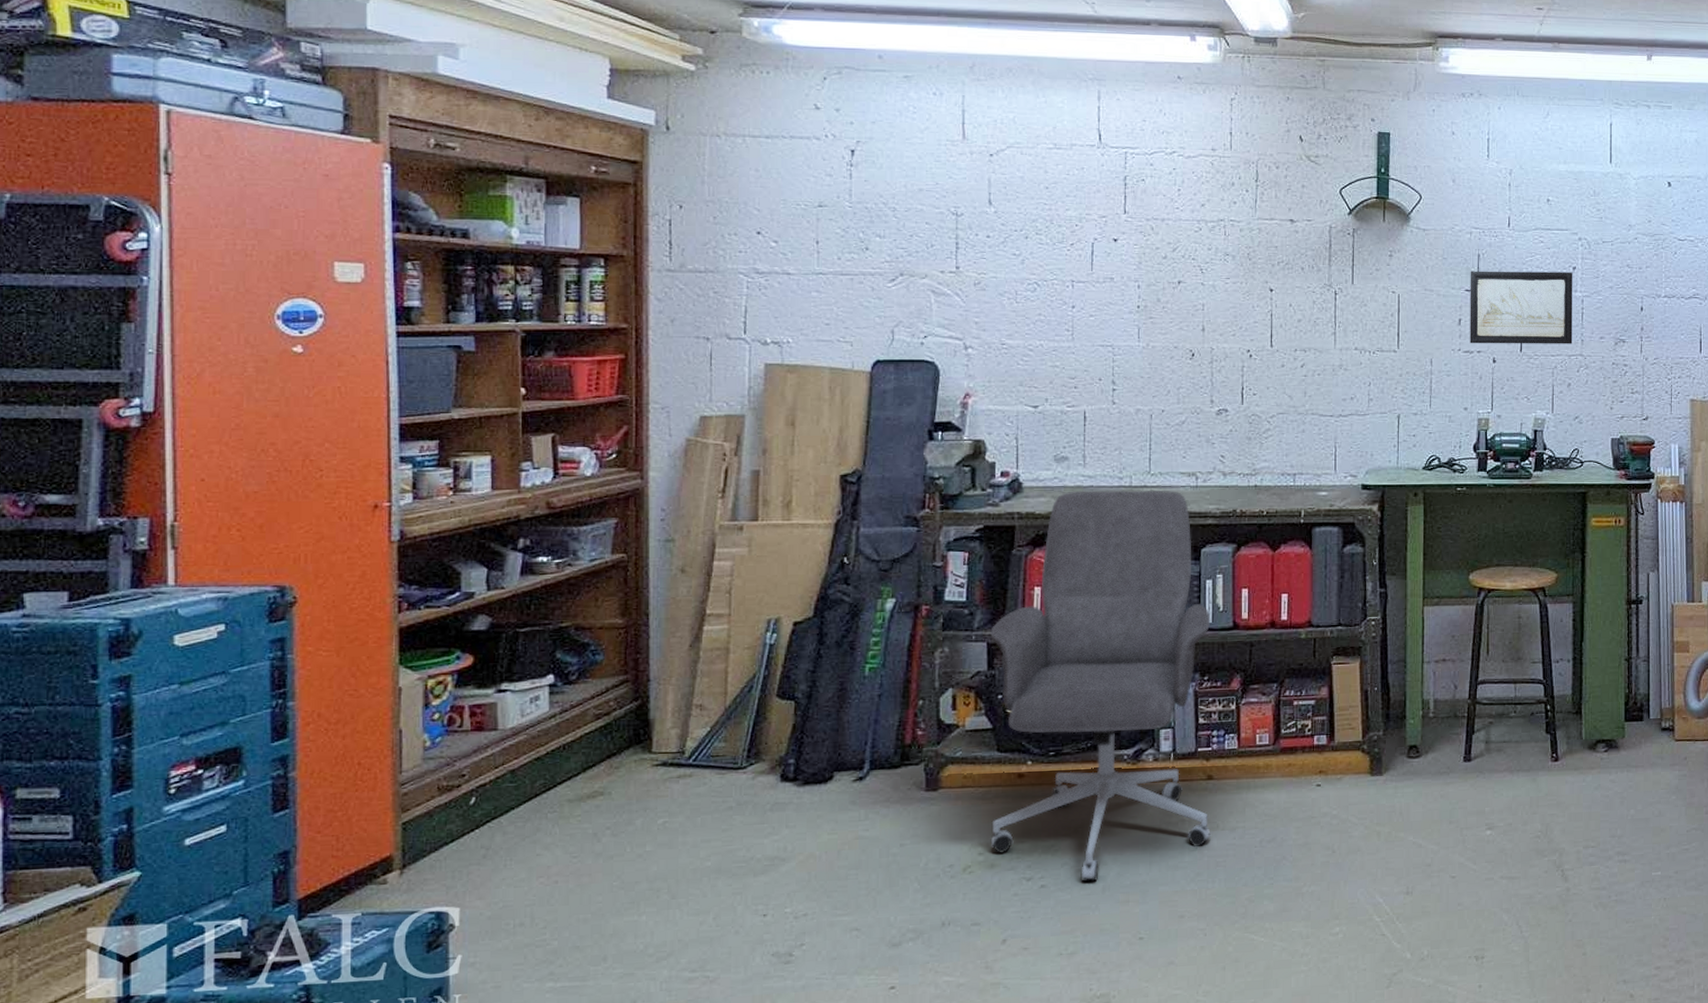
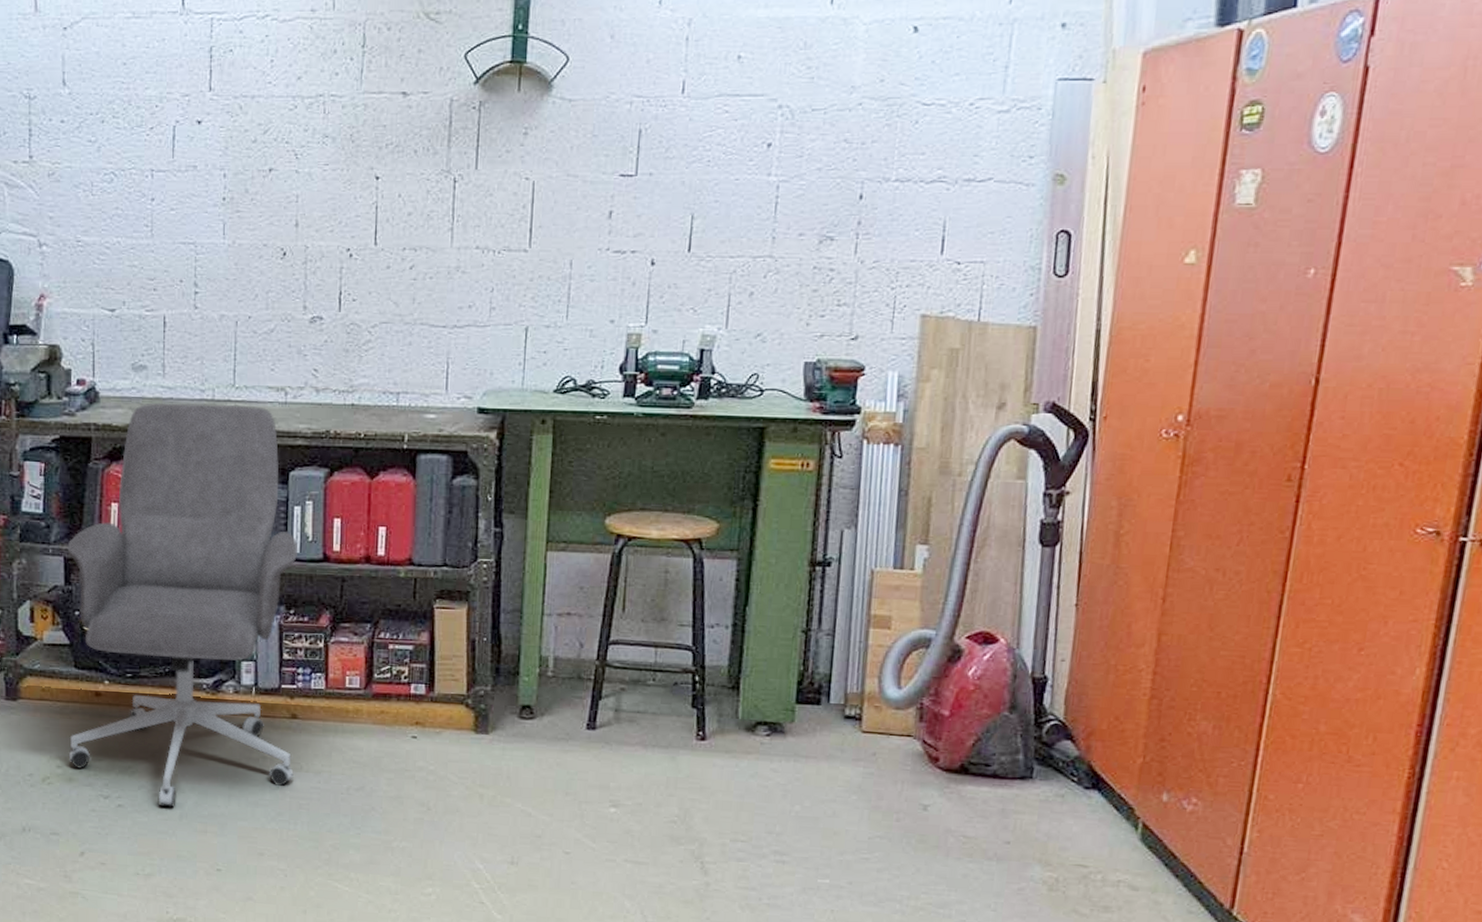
wall art: present [1470,271,1573,344] -> none [622,150,767,243]

